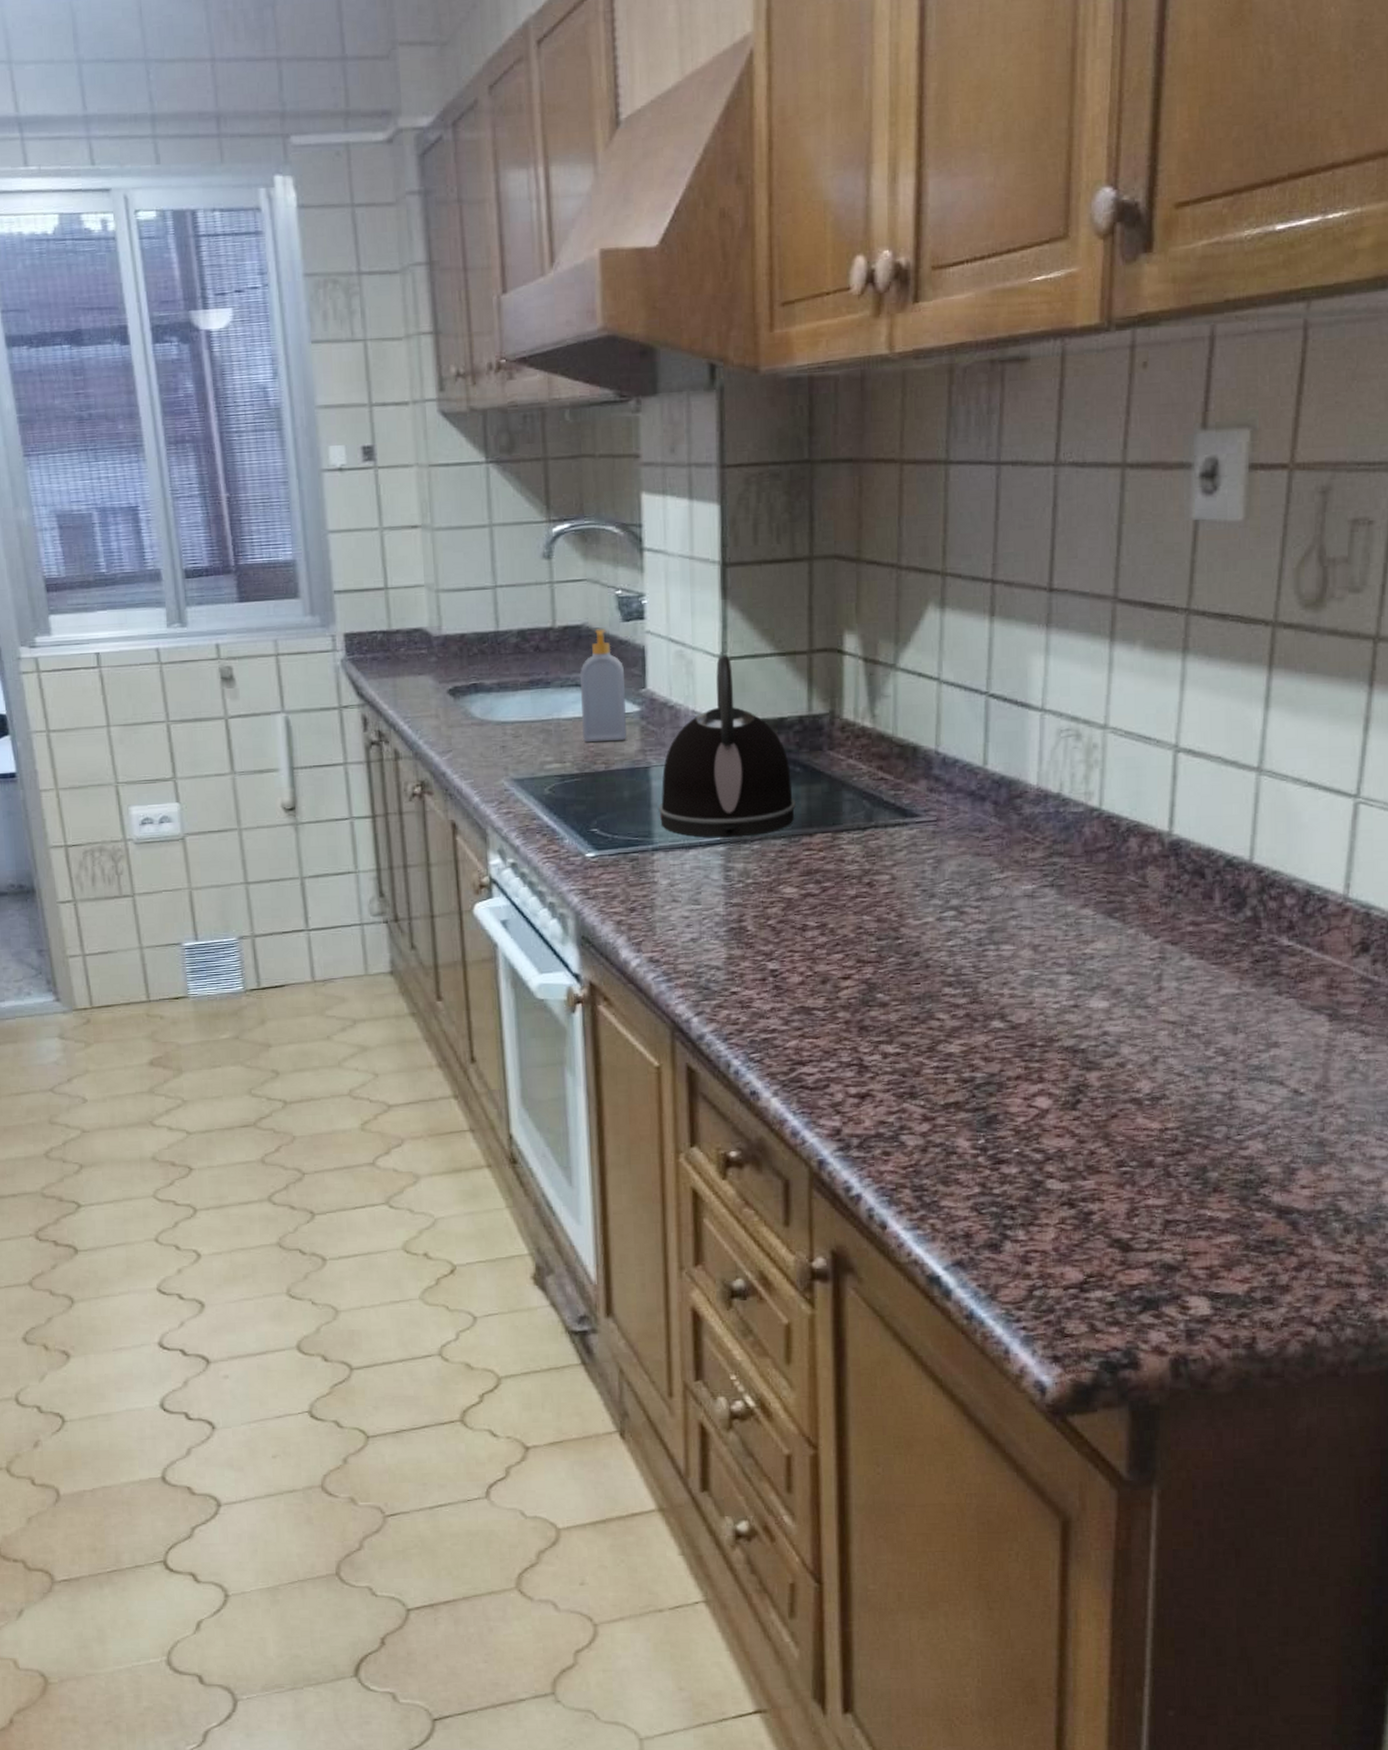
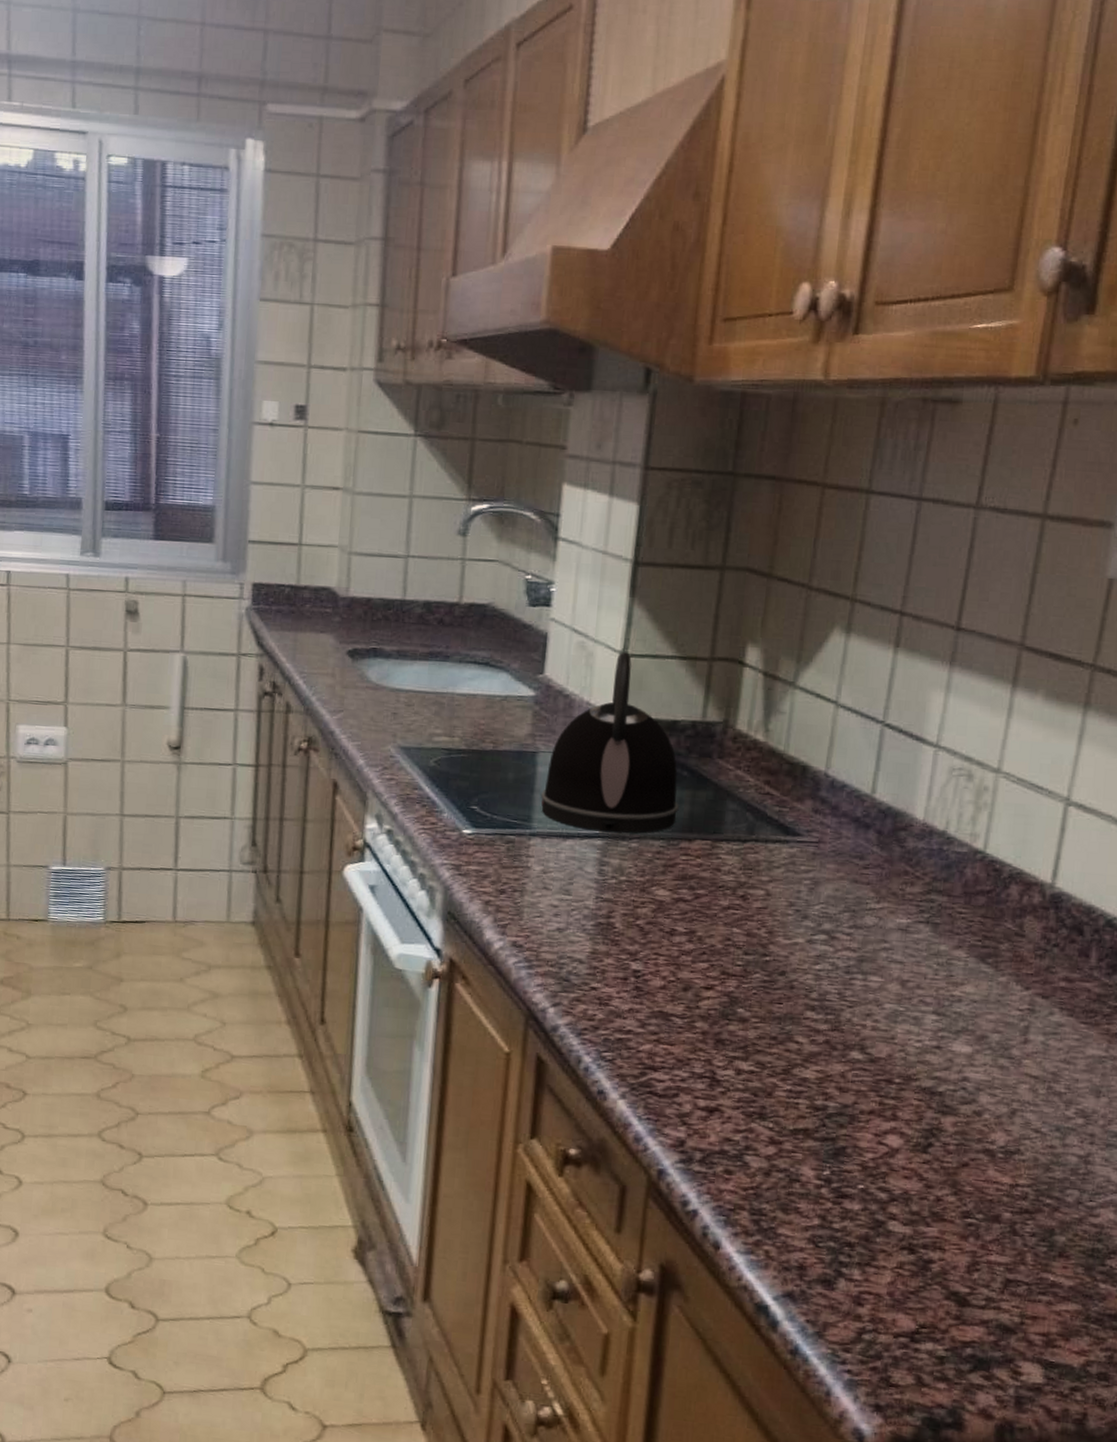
soap bottle: present [579,628,627,742] -> none [475,610,524,723]

